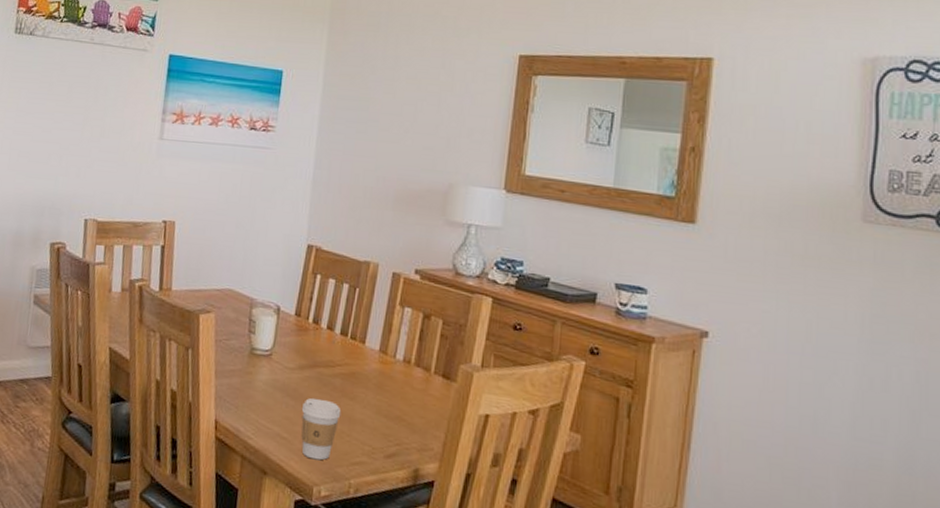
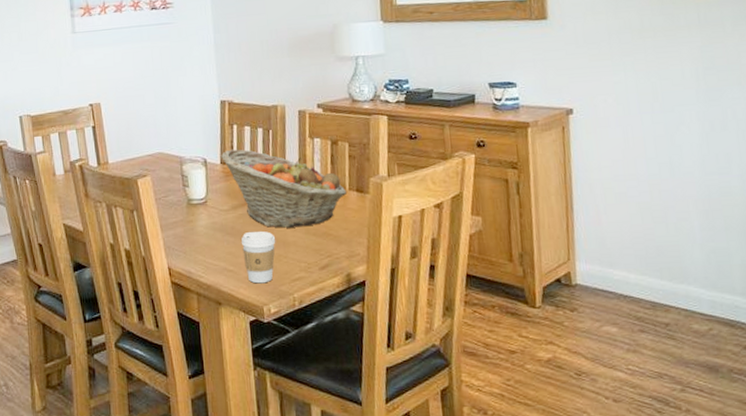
fruit basket: none [296,301,431,406] -> present [220,149,347,228]

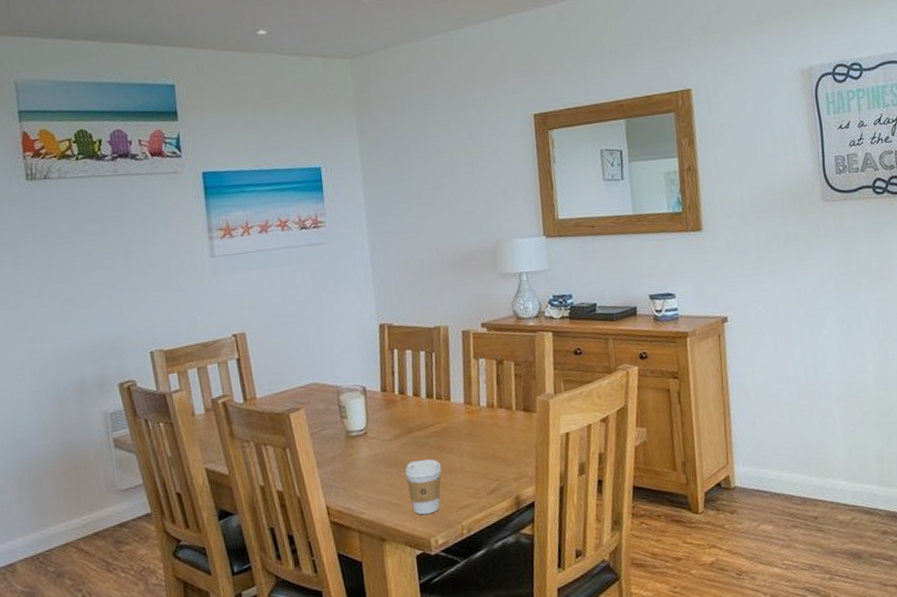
fruit basket: present [220,149,347,228] -> none [380,374,514,455]

